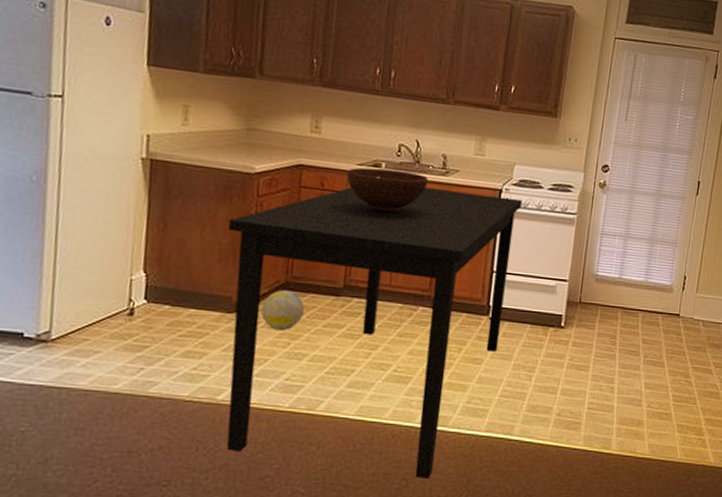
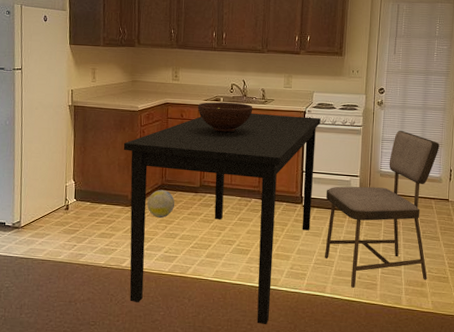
dining chair: none [515,222,674,428] -> present [325,130,439,288]

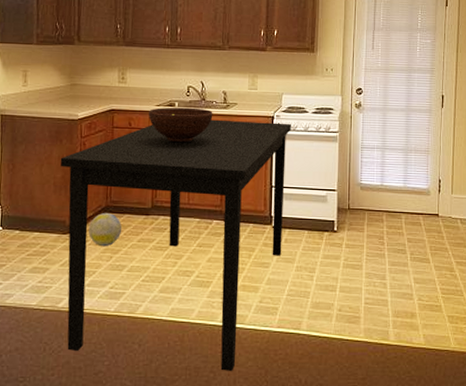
dining chair: present [325,130,439,288] -> none [299,136,426,322]

